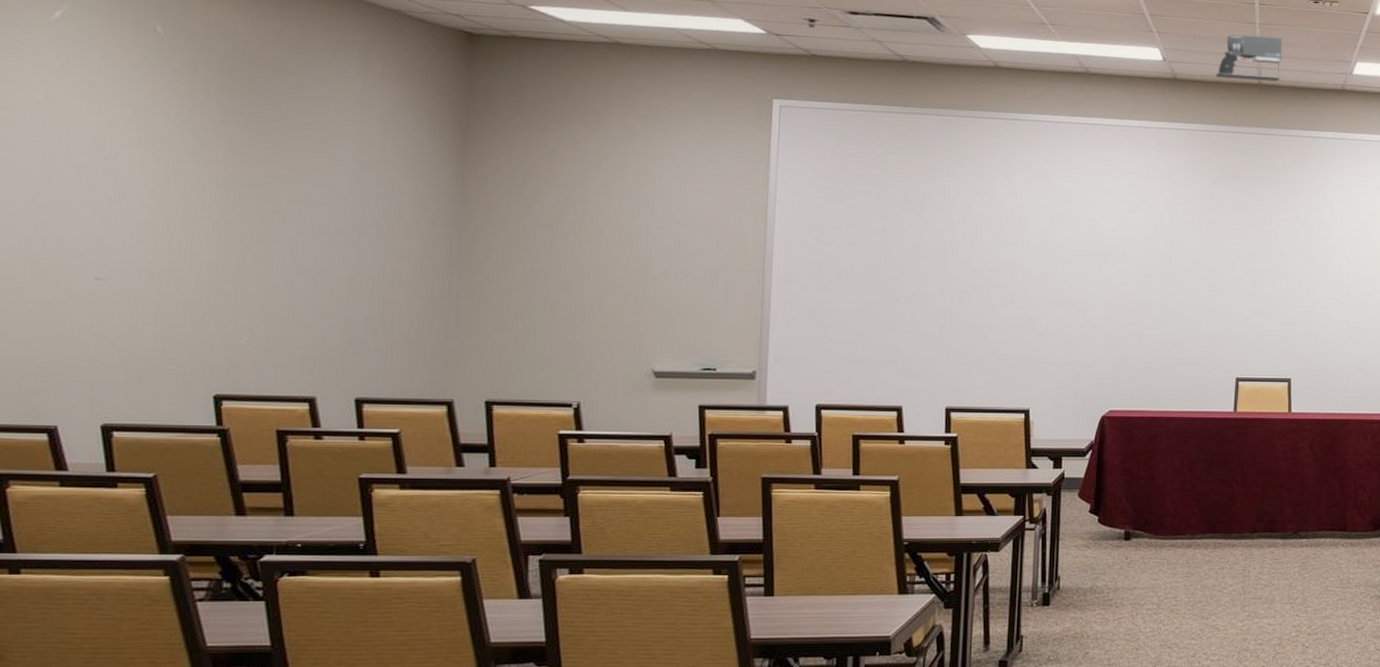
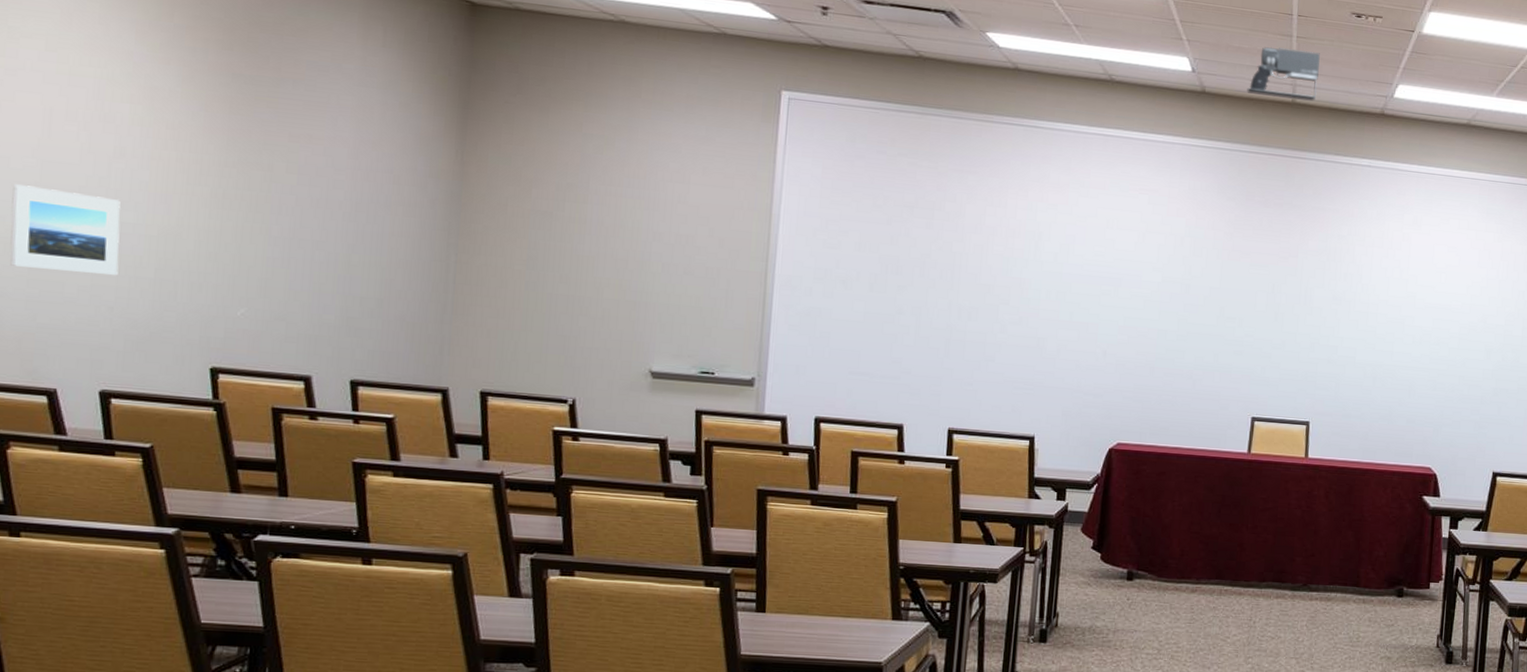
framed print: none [9,230,121,313] -> present [10,184,120,276]

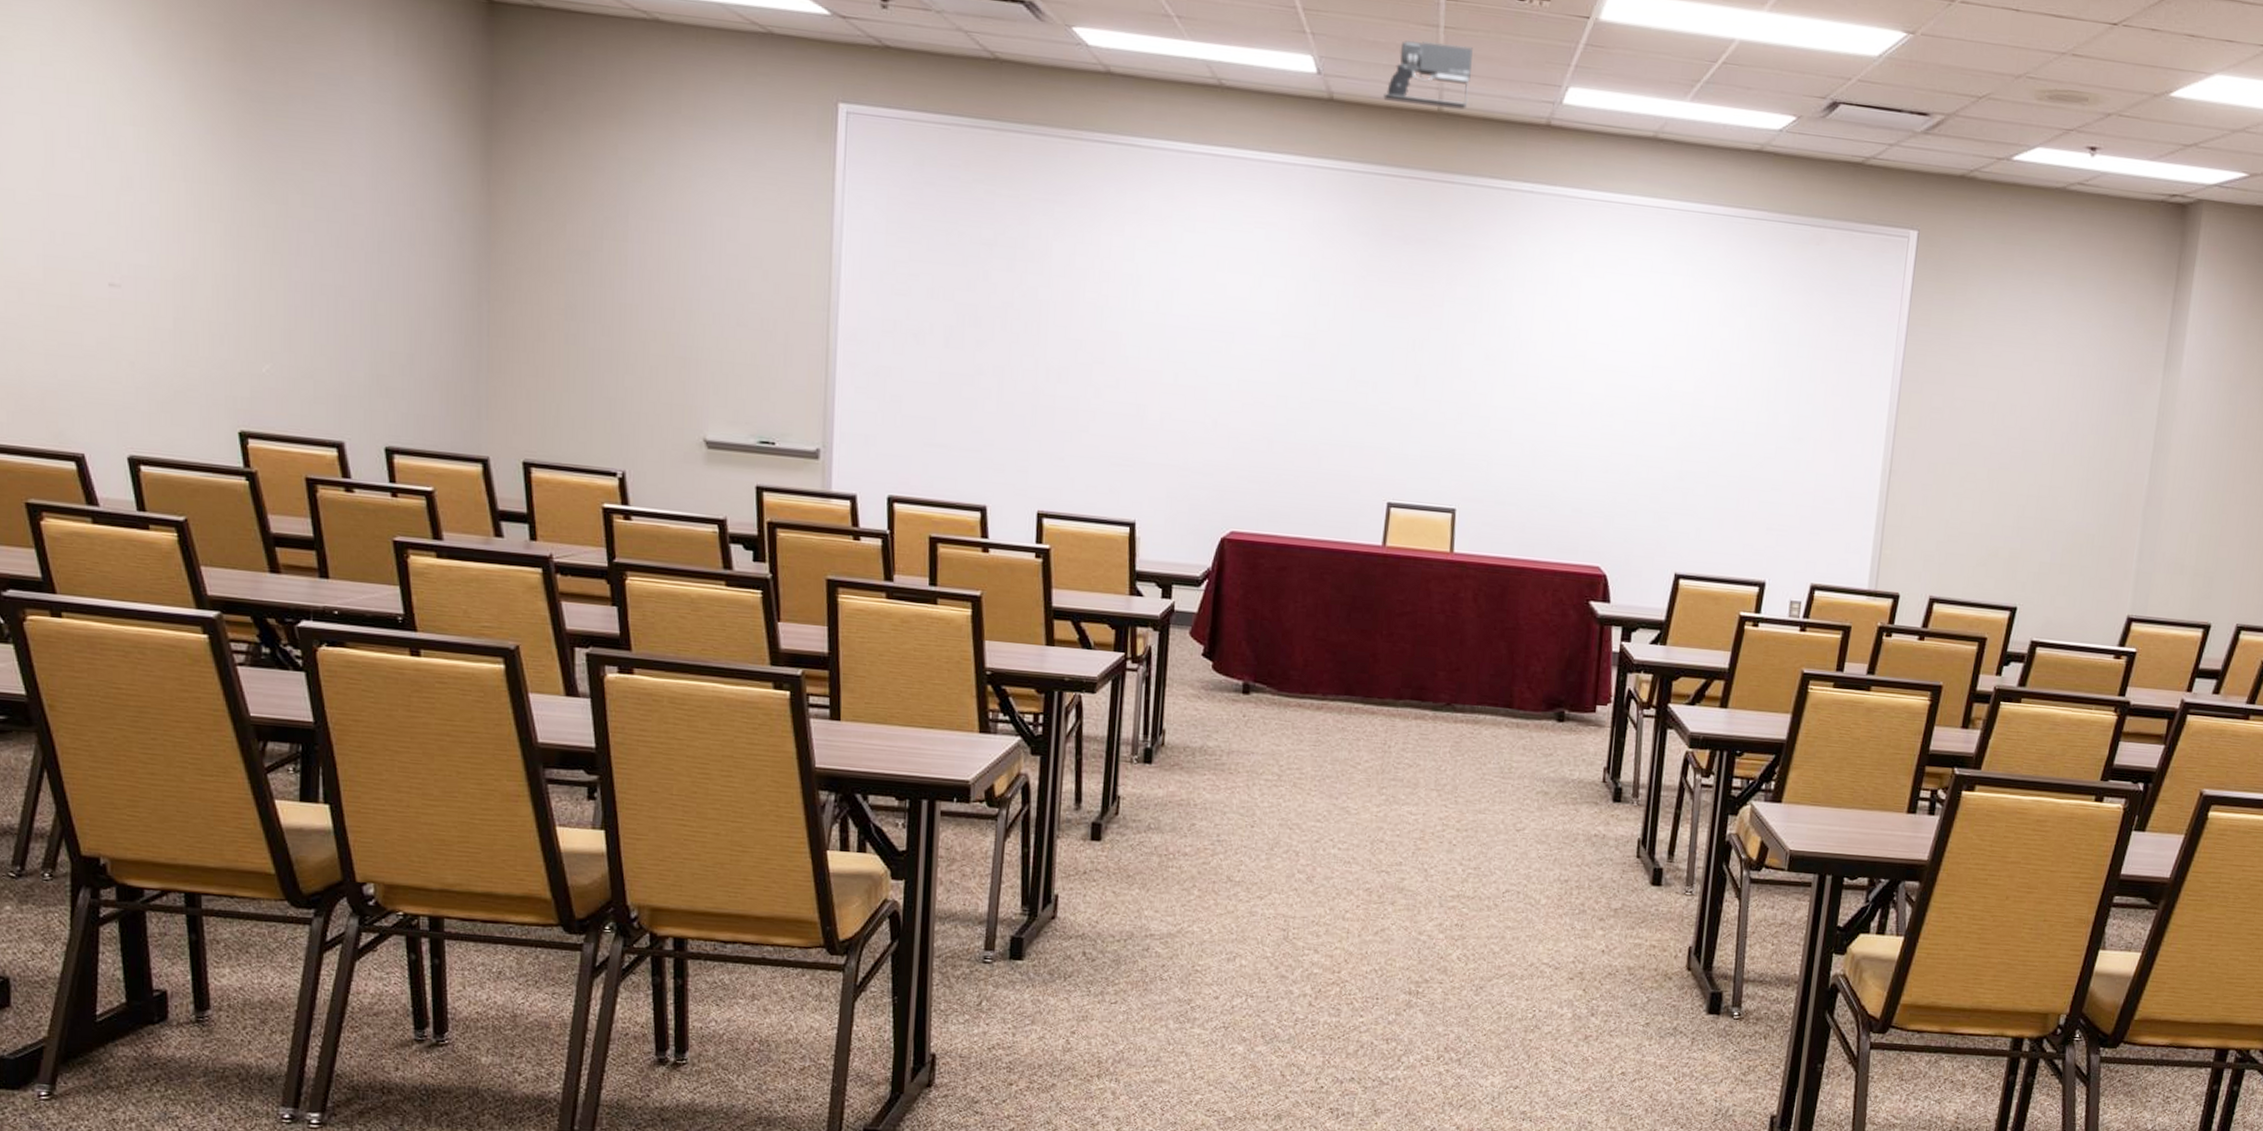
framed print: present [10,184,120,276] -> none [21,221,136,327]

